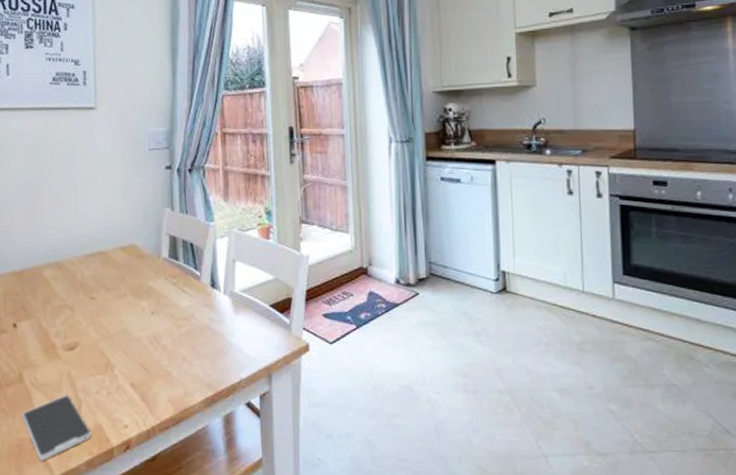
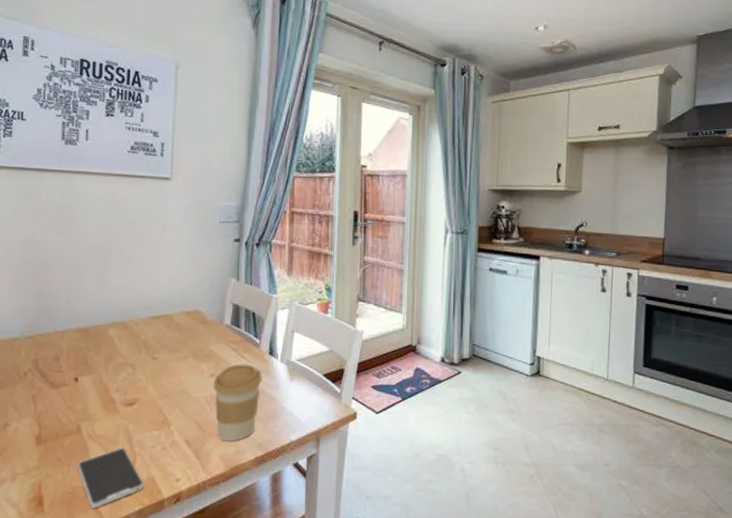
coffee cup: none [155,298,206,382] -> present [213,364,262,442]

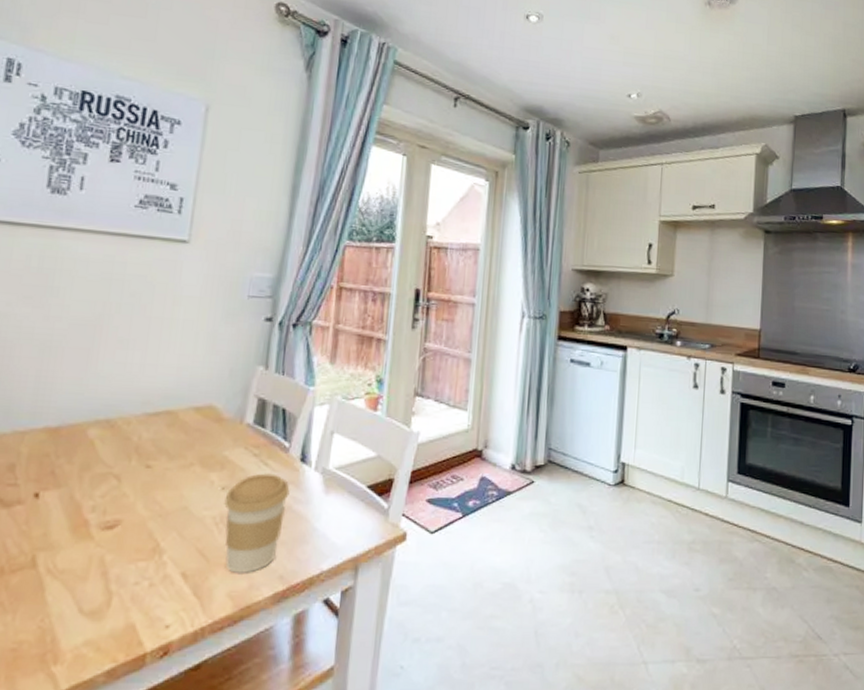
smartphone: present [77,447,144,509] -> none [26,585,120,671]

